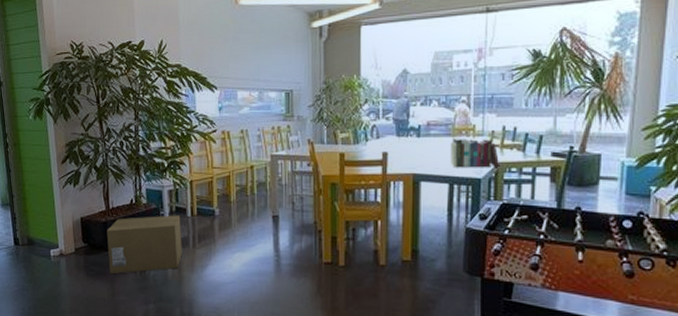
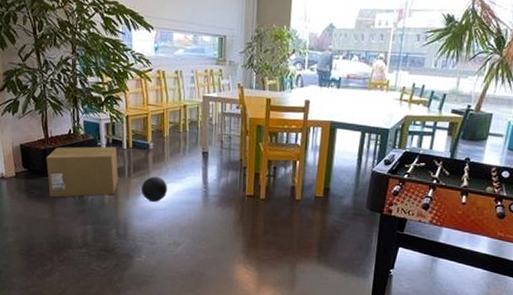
ball: none [207,246,236,274] -> present [142,176,168,202]
books: present [451,138,499,168] -> none [365,91,407,120]

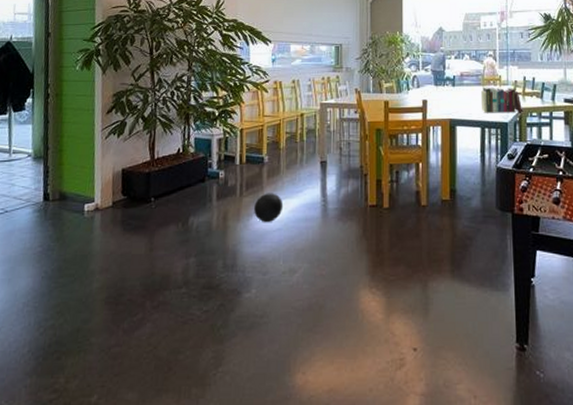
box: present [46,146,118,198] -> none [149,163,229,228]
books: none [365,91,407,120] -> present [481,87,522,113]

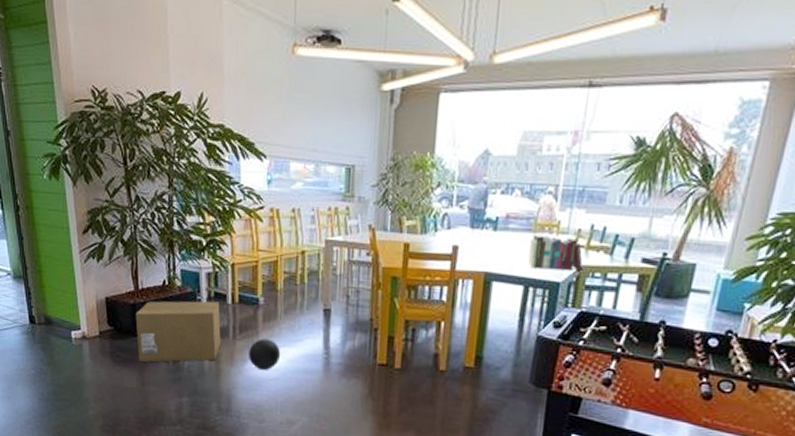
box: none [149,163,229,228] -> present [135,300,221,363]

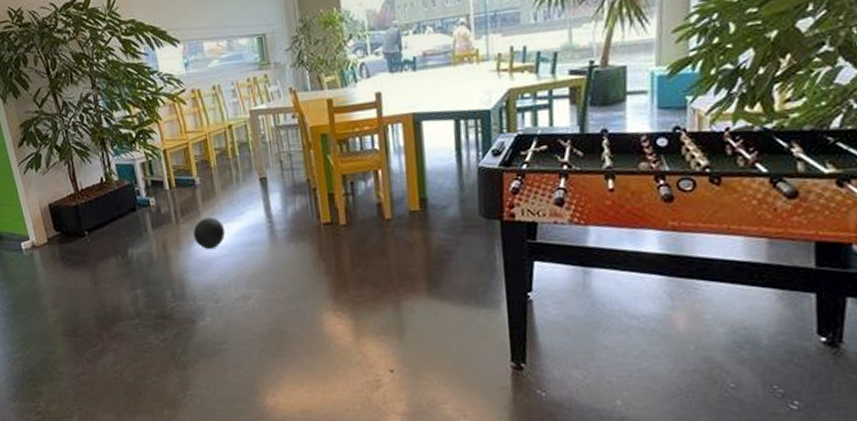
box: present [135,300,221,363] -> none [79,189,166,262]
books: present [528,234,583,271] -> none [452,63,510,101]

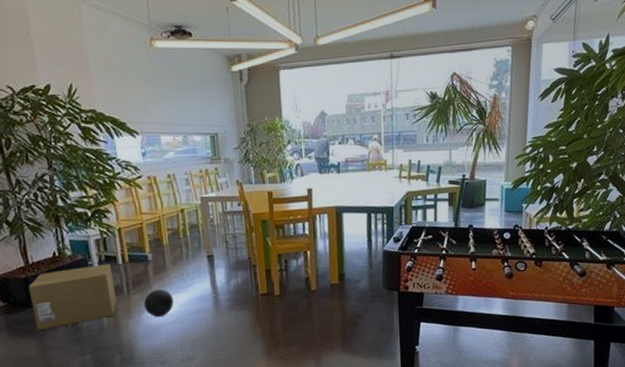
box: none [79,189,166,262] -> present [28,263,117,331]

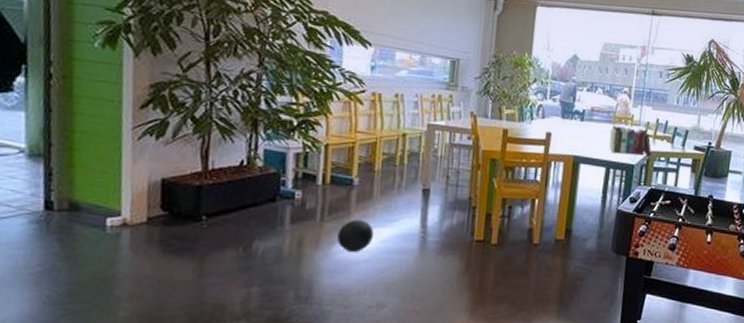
box: present [28,263,117,331] -> none [198,181,308,251]
books: none [367,172,408,199] -> present [609,125,651,155]

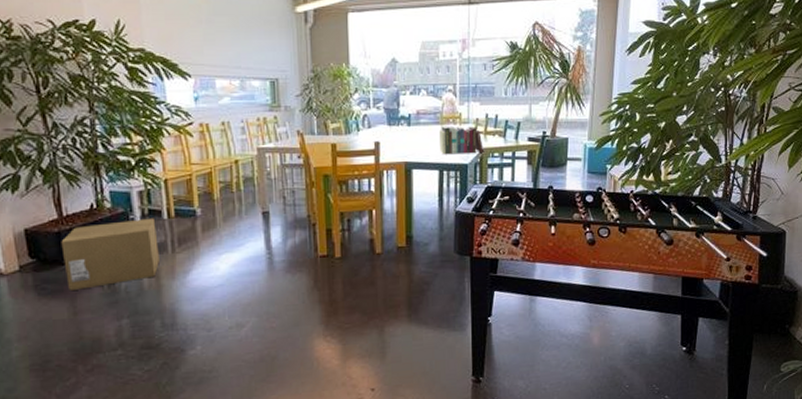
box: none [198,181,308,251] -> present [61,218,159,292]
ball: present [337,219,375,252] -> none [190,247,224,279]

